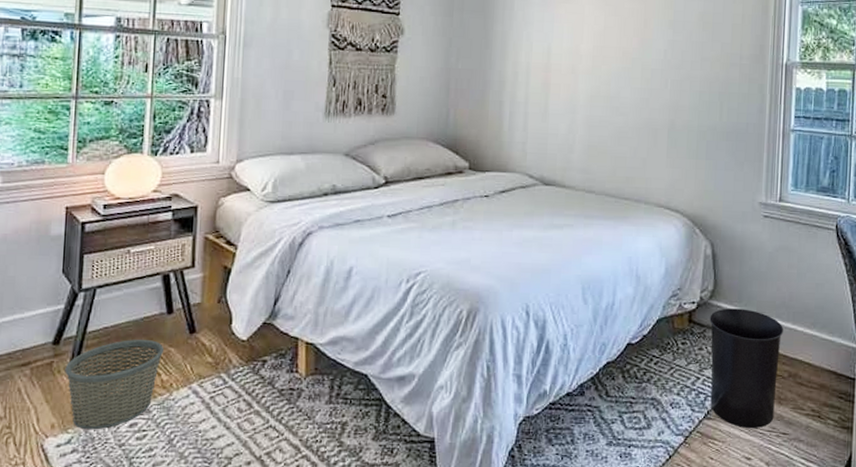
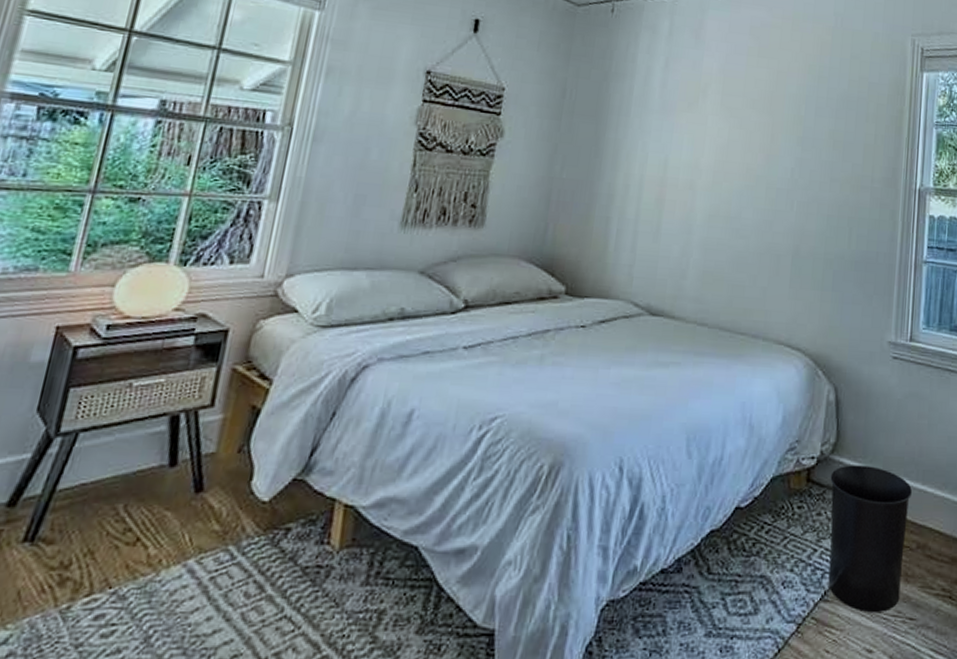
basket: present [65,340,165,430] -> none [15,500,158,625]

